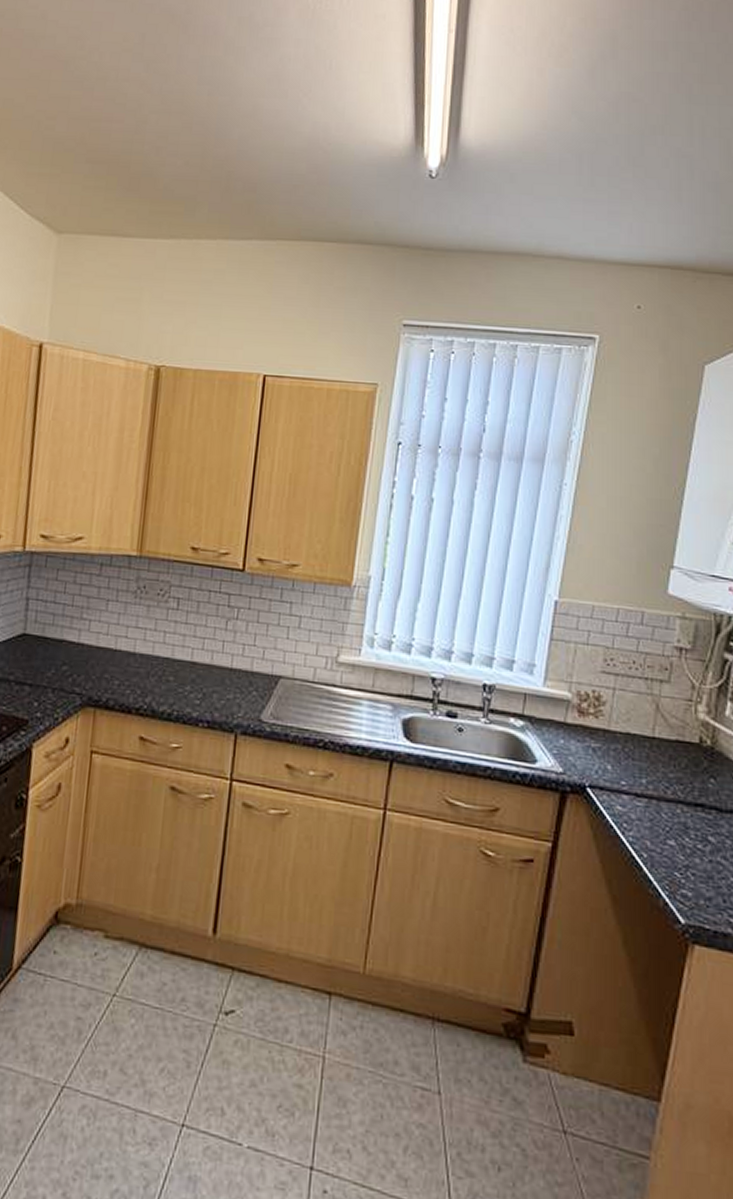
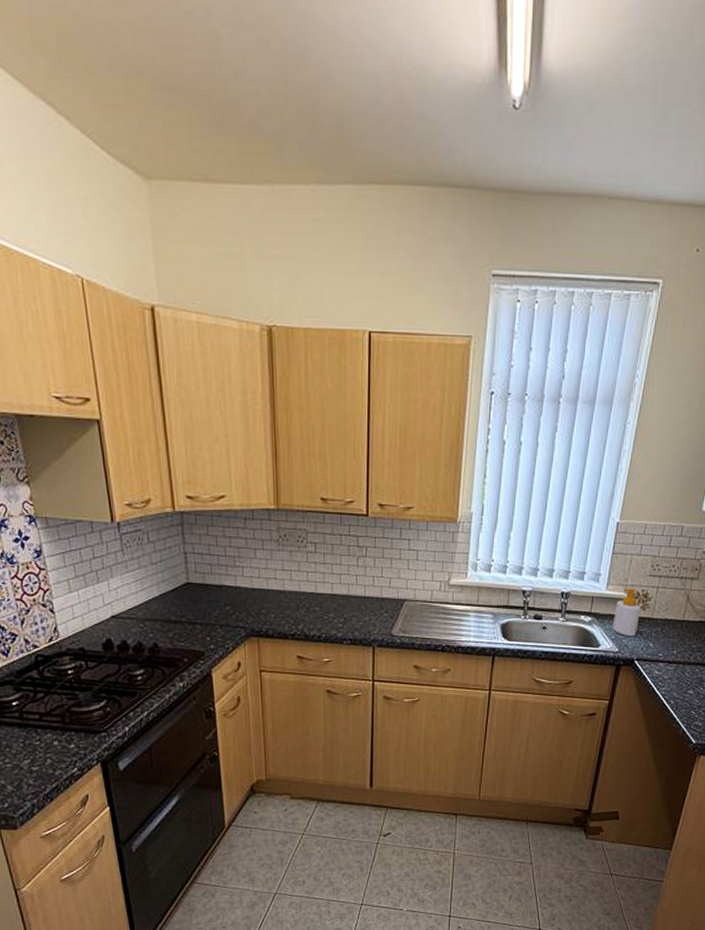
soap bottle: none [553,686,592,754] -> present [612,588,641,637]

